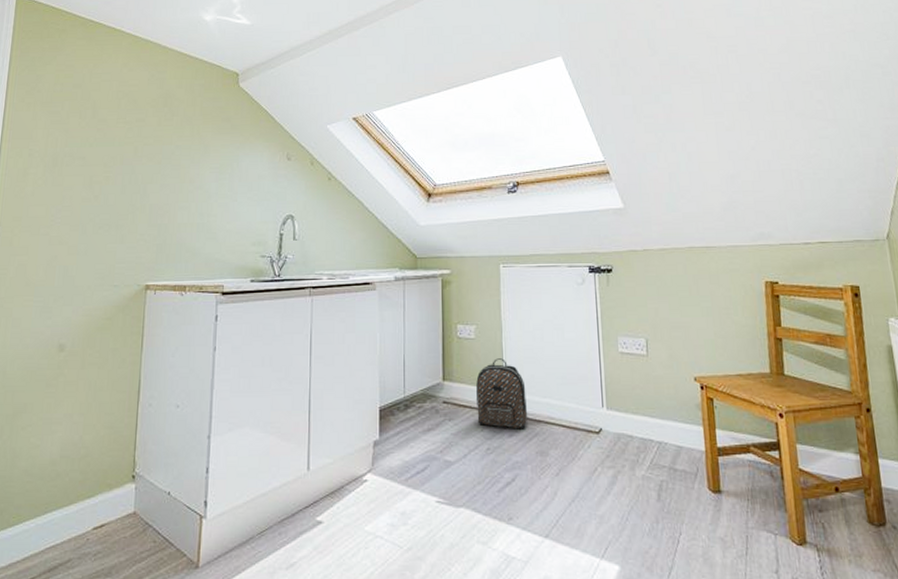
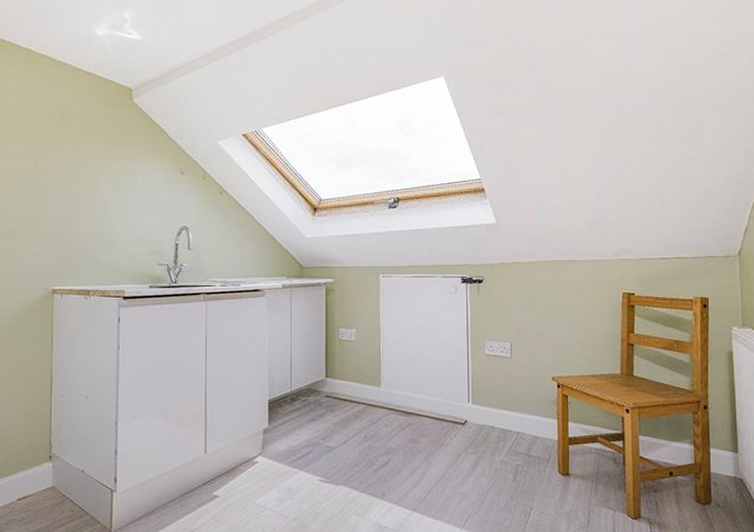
backpack: present [475,358,527,429] -> none [355,359,401,420]

